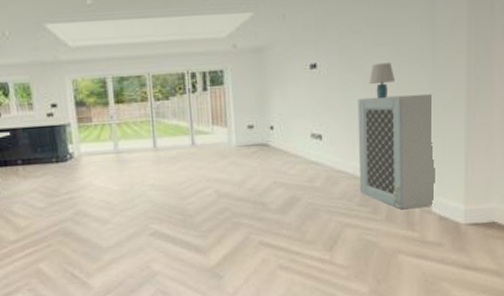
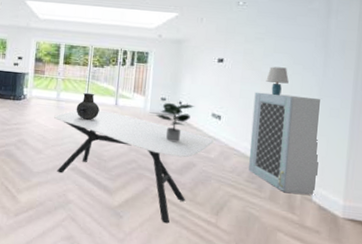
dining table: none [116,154,317,273] -> present [54,110,214,224]
ceramic pot: none [142,135,173,171] -> present [76,92,100,120]
potted plant: none [243,127,290,178] -> present [155,102,195,143]

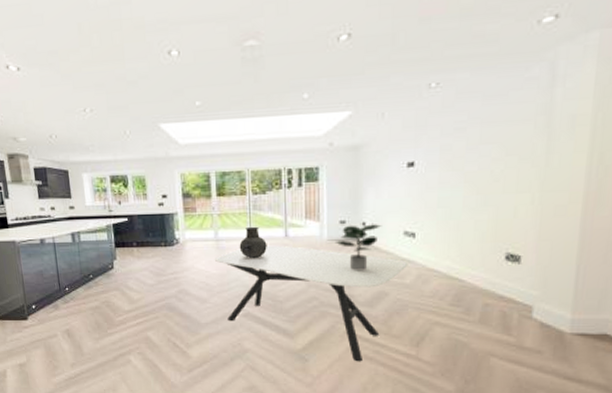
cabinet: present [249,92,320,195] -> none [452,194,542,313]
lamp: present [266,66,289,96] -> none [470,162,500,200]

